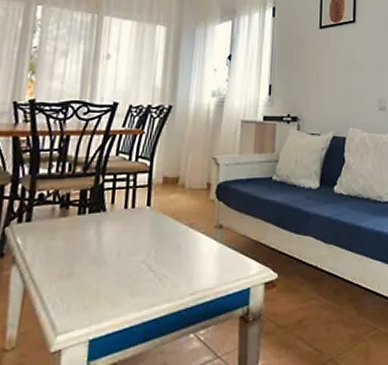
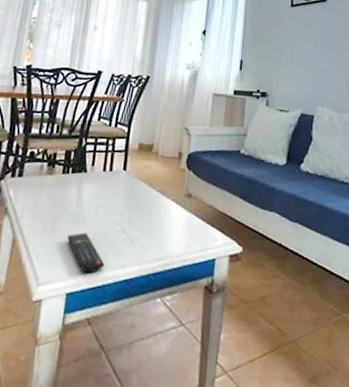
remote control: none [87,275,131,317] -> present [67,232,105,274]

